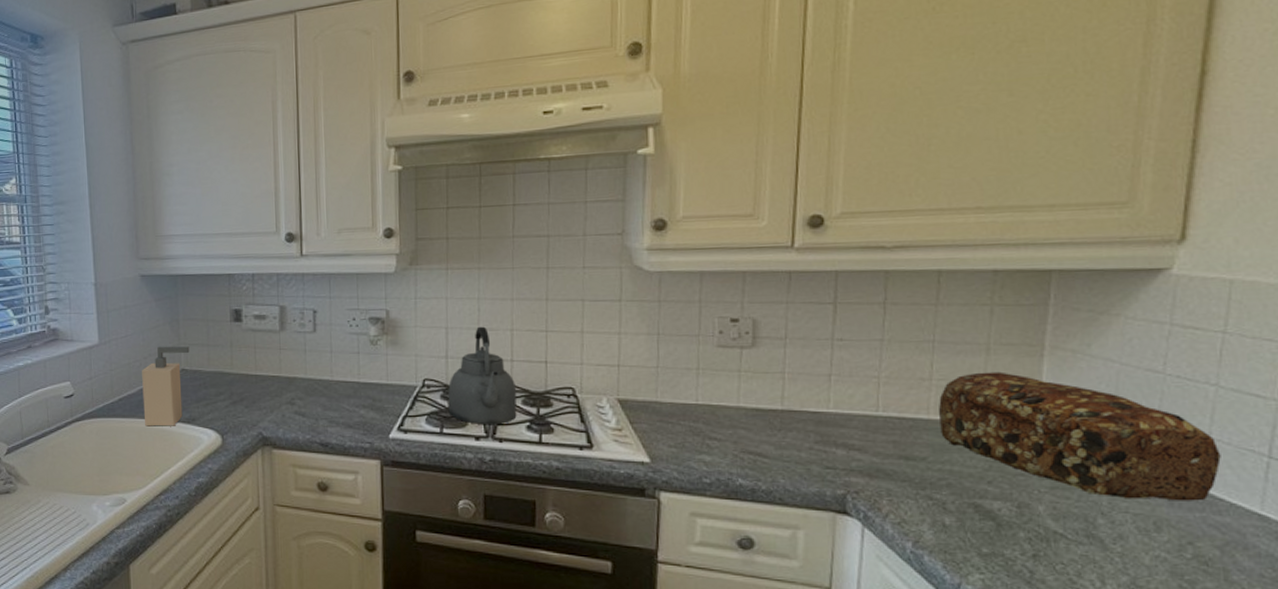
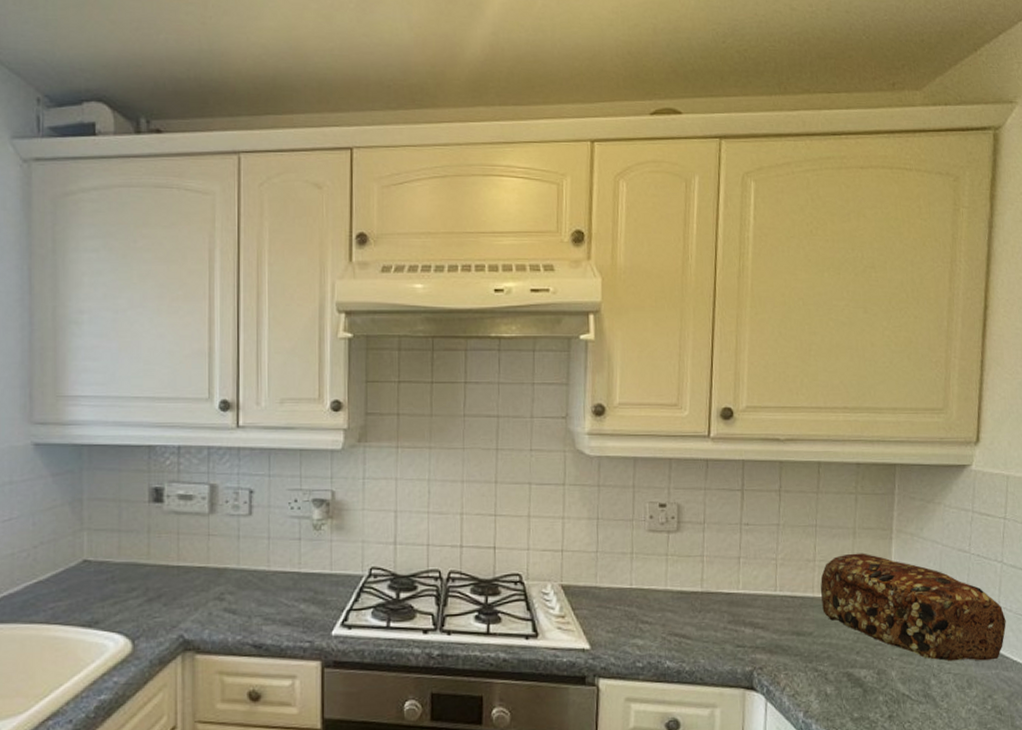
soap dispenser: present [142,345,190,427] -> none [29,531,95,634]
kettle: present [448,326,517,425] -> none [395,510,466,617]

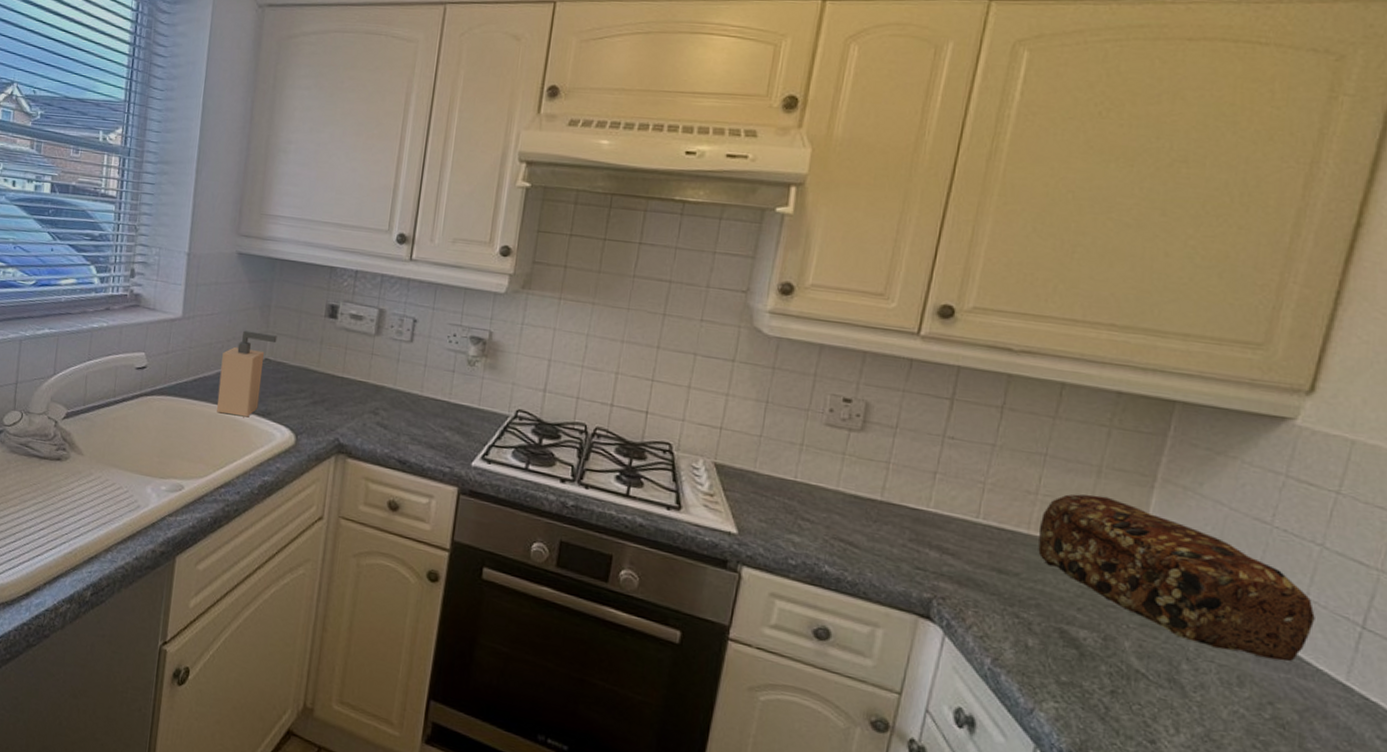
soap dispenser: none [29,531,95,634] -> present [217,330,277,417]

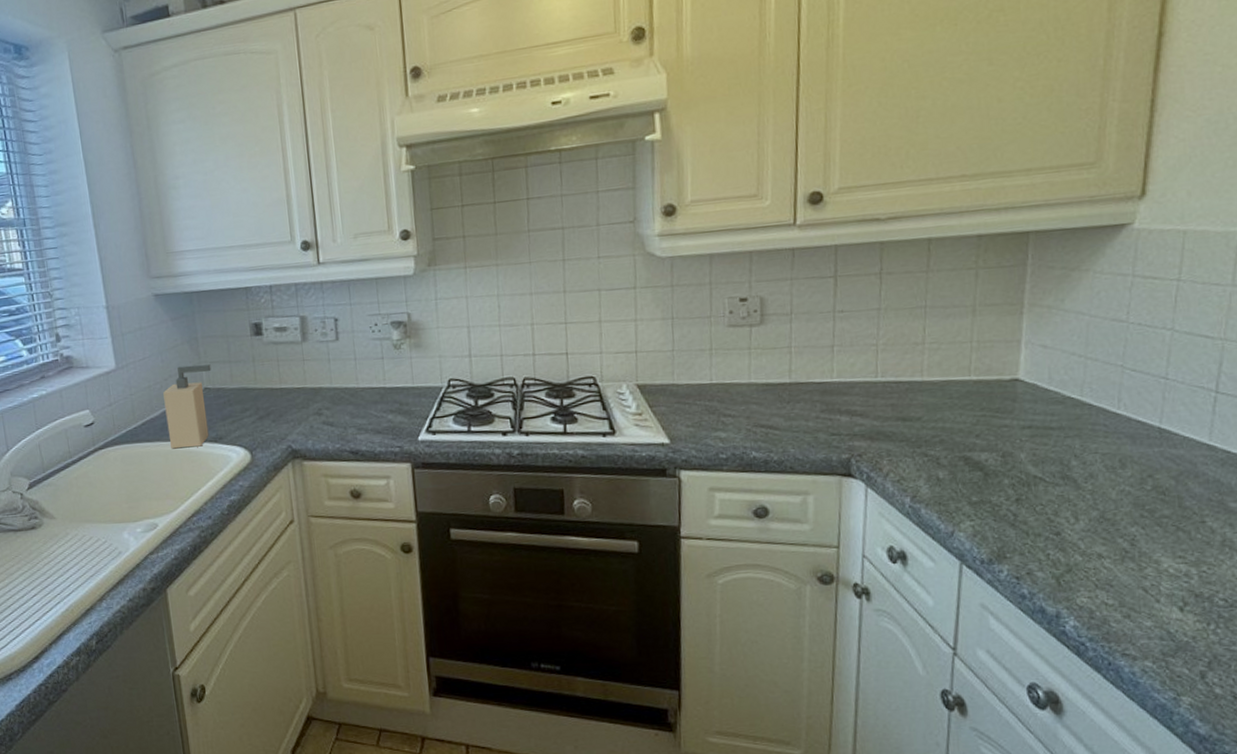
bread loaf: present [1038,494,1315,662] -> none [930,331,1176,441]

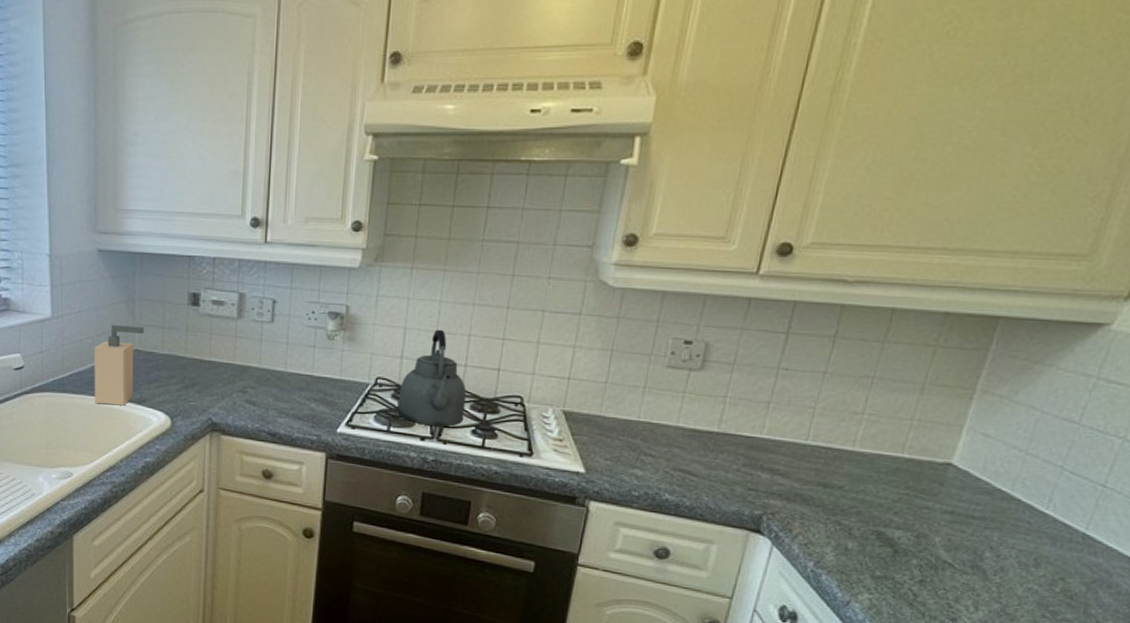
kettle: none [473,322,541,421] -> present [397,329,467,427]

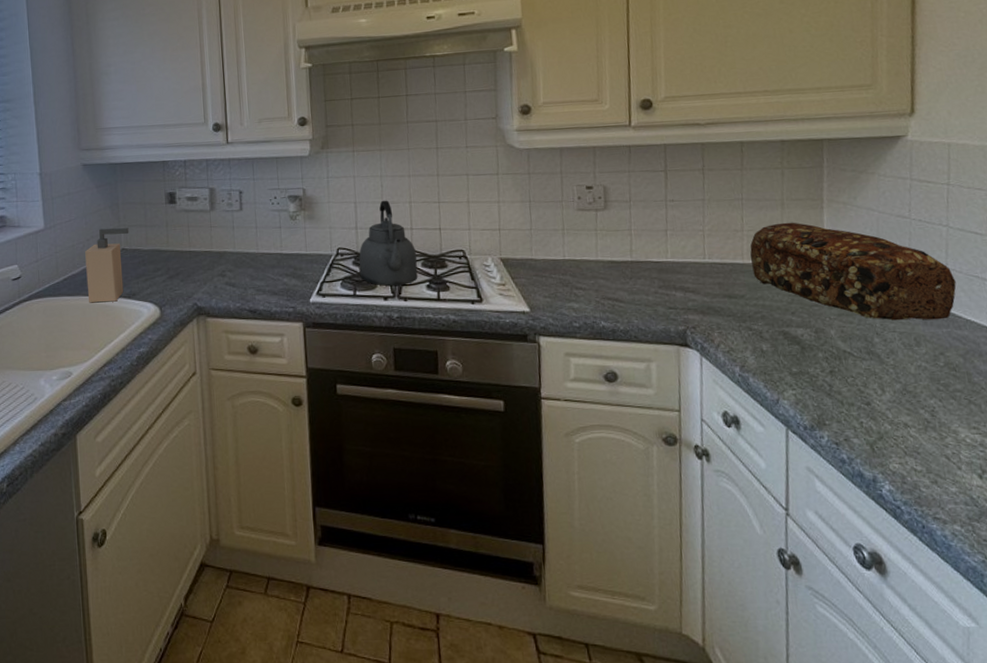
bread loaf: none [861,410,1111,543] -> present [750,222,957,321]

